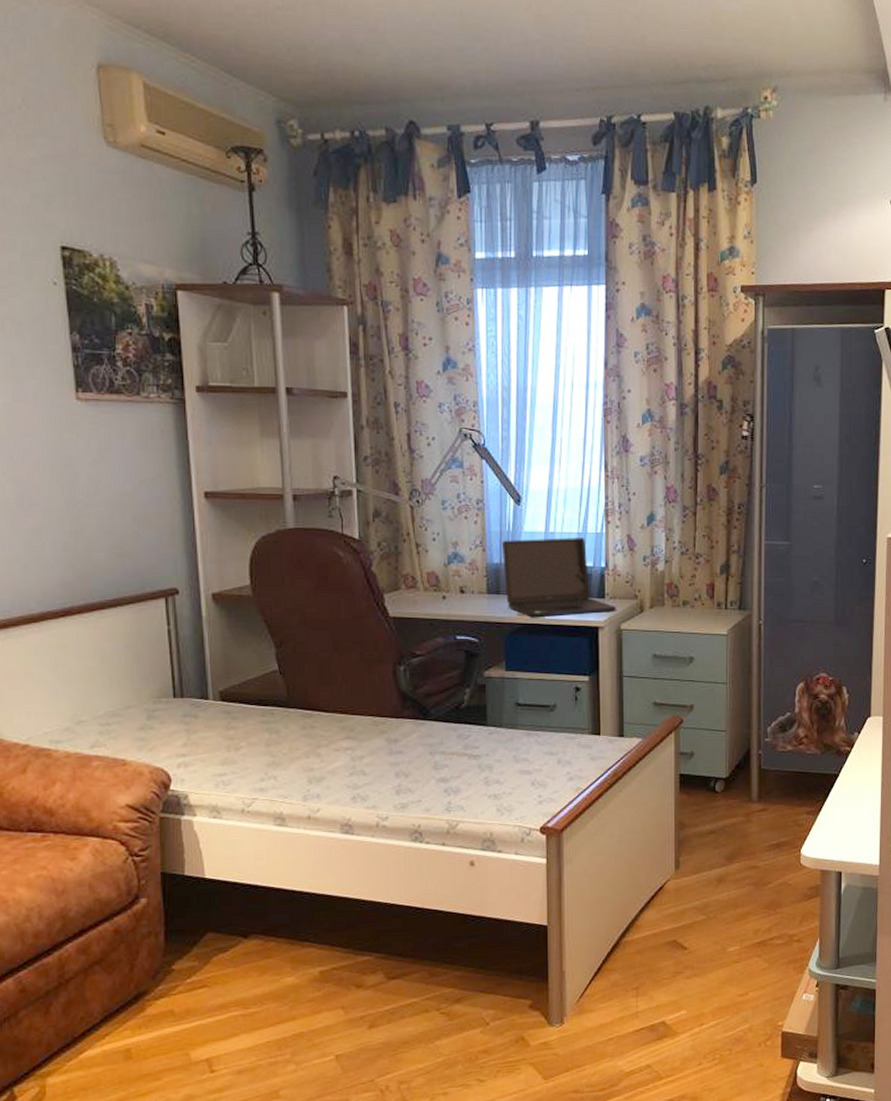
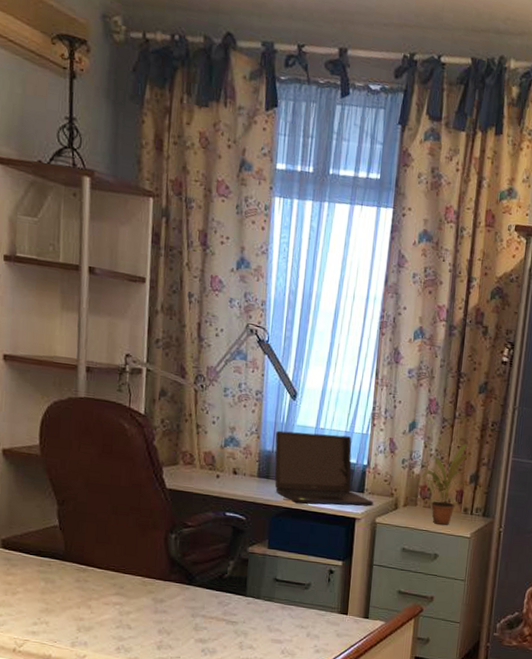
potted plant: none [665,531,726,624] -> present [420,443,476,525]

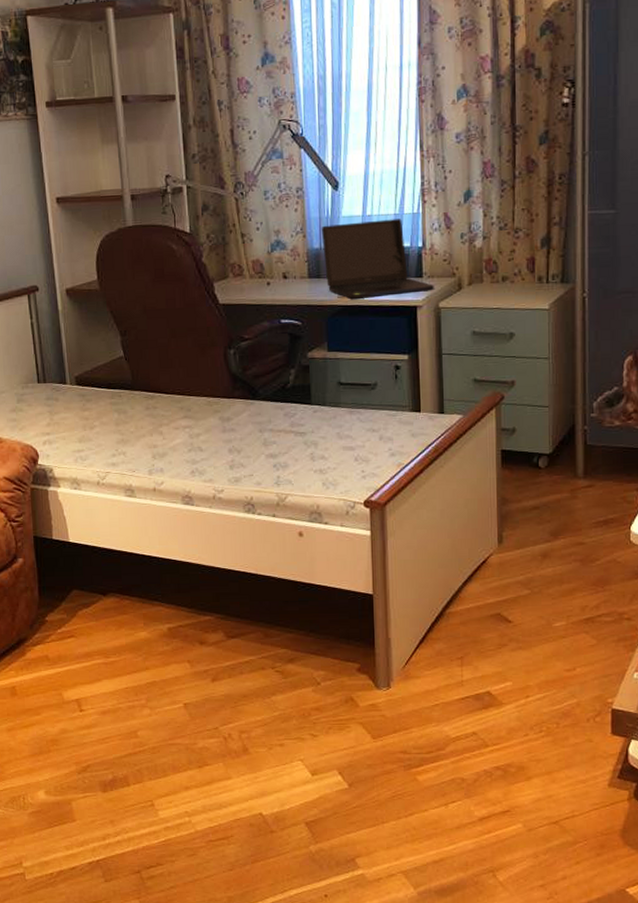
potted plant: present [420,443,476,525] -> none [483,204,546,300]

